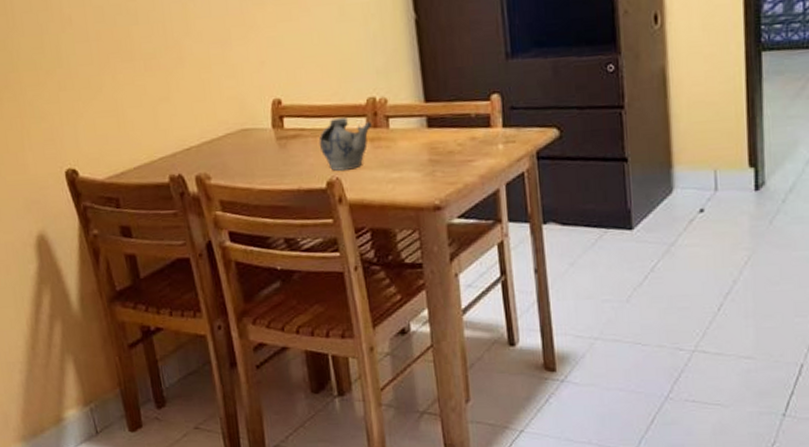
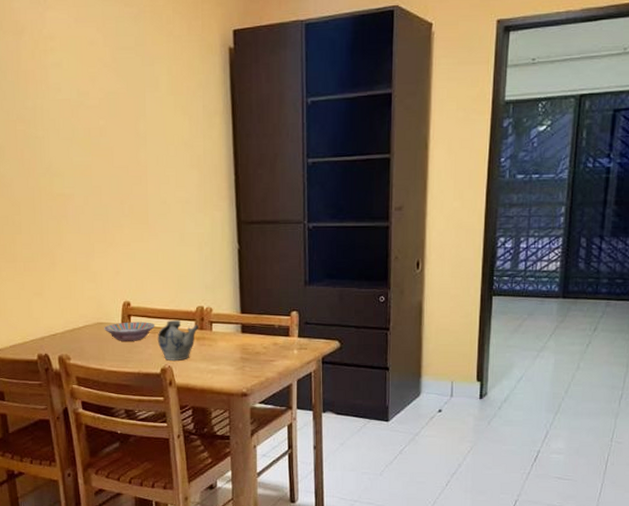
bowl: none [250,123,316,151] -> present [104,322,156,341]

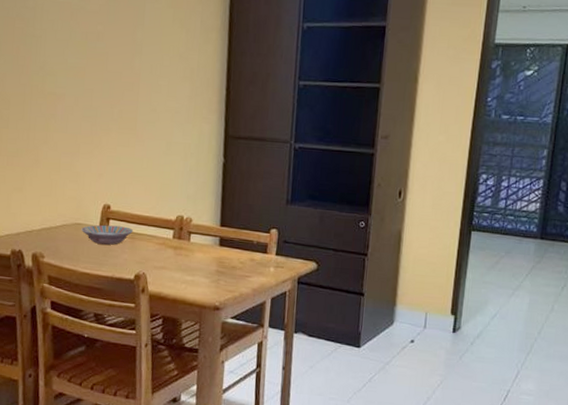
teapot: present [157,319,199,360] -> none [134,227,177,268]

